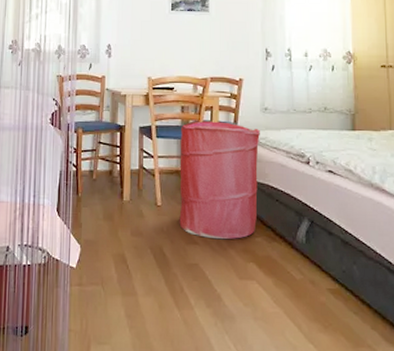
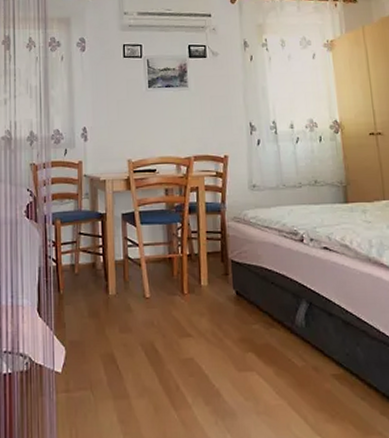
laundry hamper: present [179,121,260,240] -> none [166,202,253,330]

